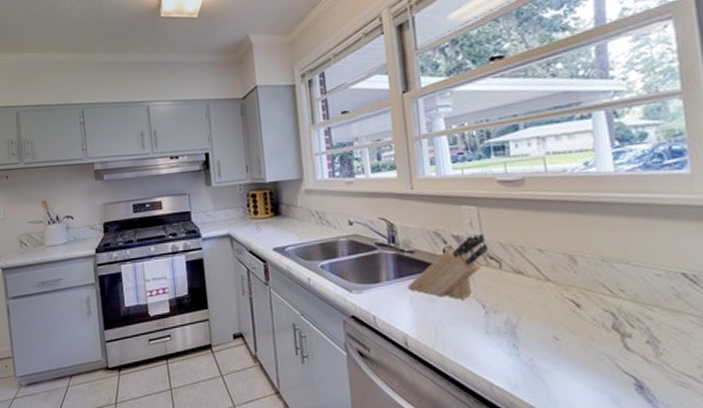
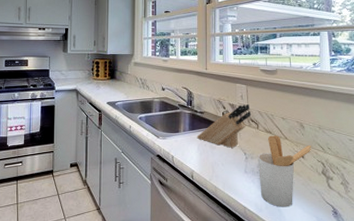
utensil holder: none [504,276,593,382] -> present [257,135,312,207]

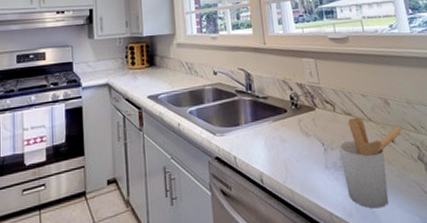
knife block: present [196,104,252,148] -> none [261,82,325,139]

